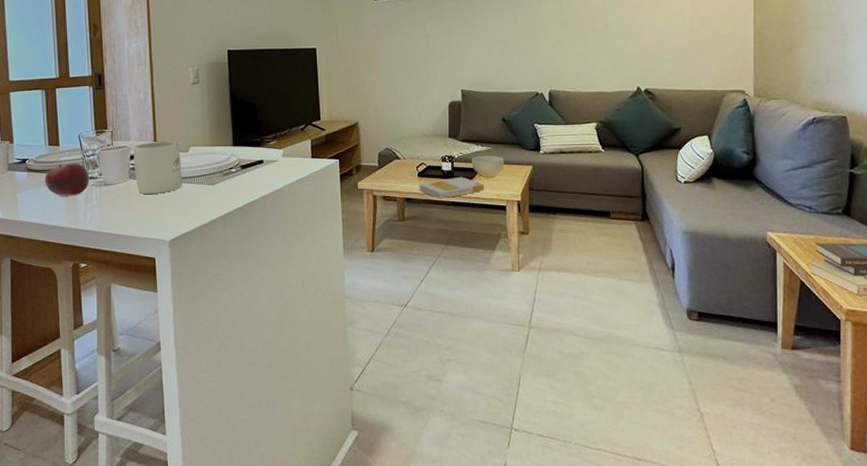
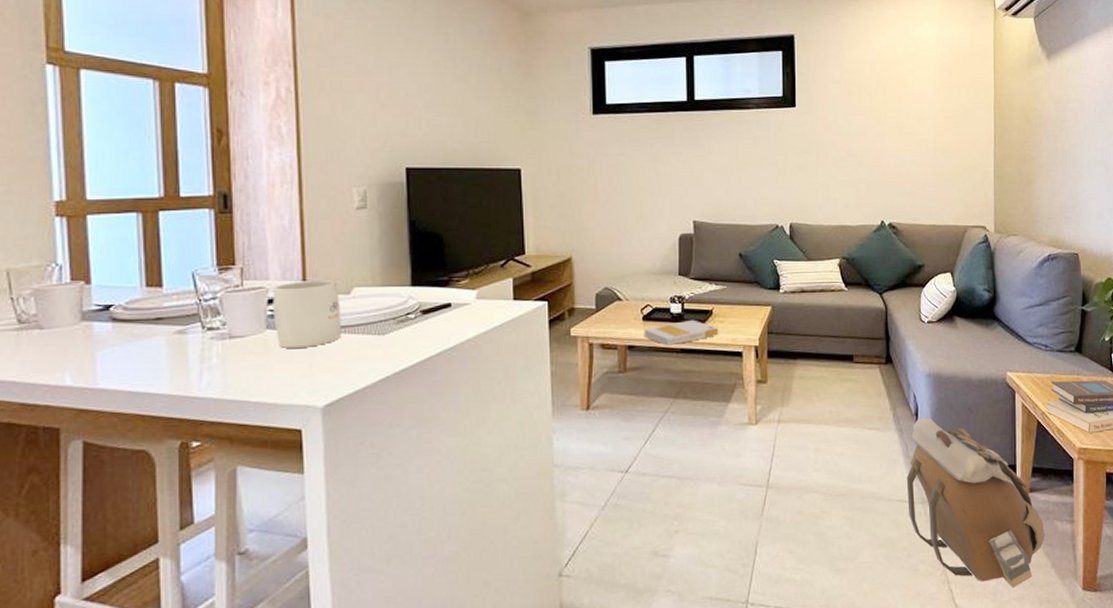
fruit: present [45,162,90,196] -> none [139,309,208,354]
bowl: present [471,155,505,177] -> none [704,294,741,320]
backpack: none [663,272,809,440] -> present [906,417,1046,588]

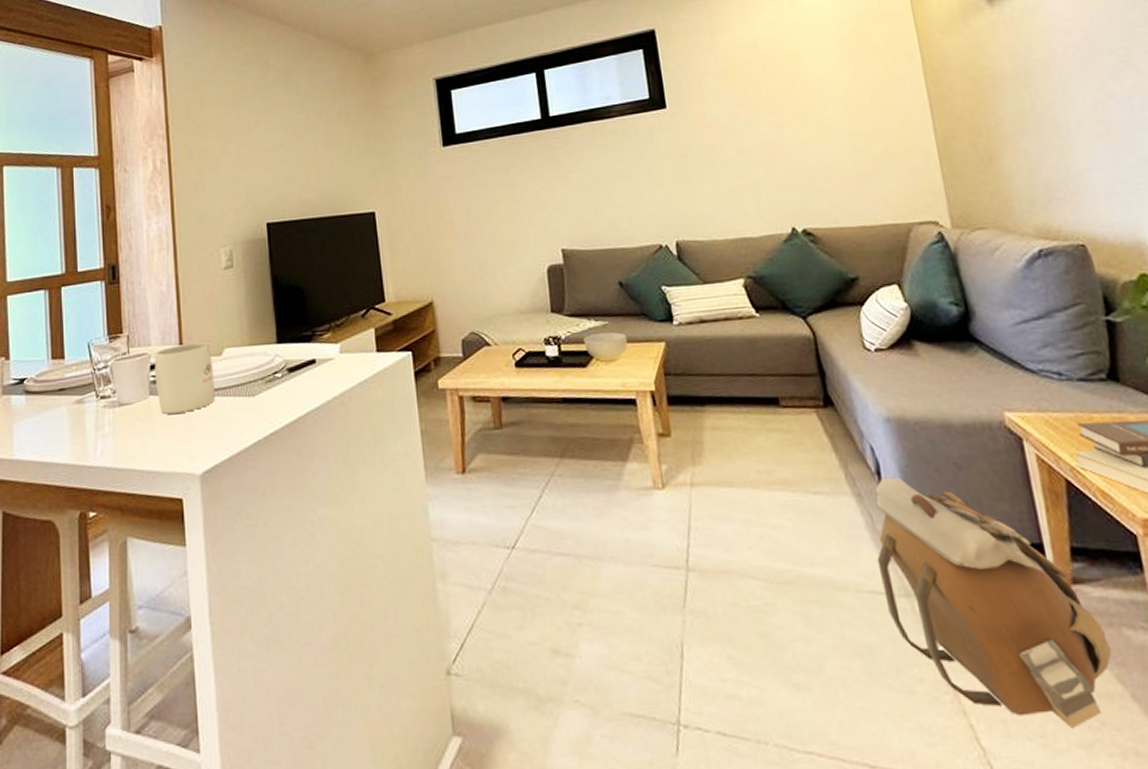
book: present [644,319,718,346] -> none [517,363,604,396]
bowl: none [704,294,741,320] -> present [583,331,628,362]

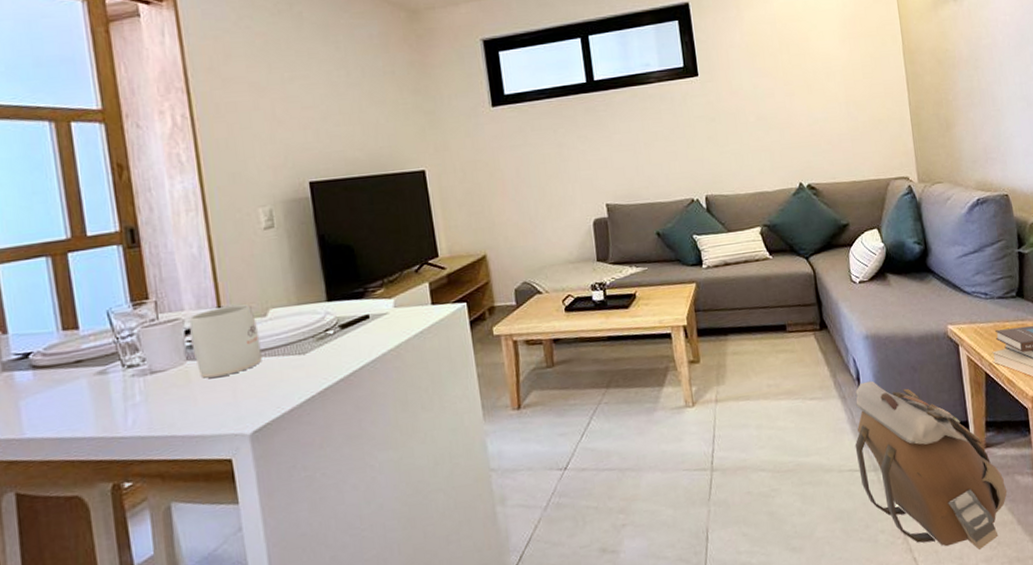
bowl: present [583,331,628,362] -> none [626,276,665,304]

